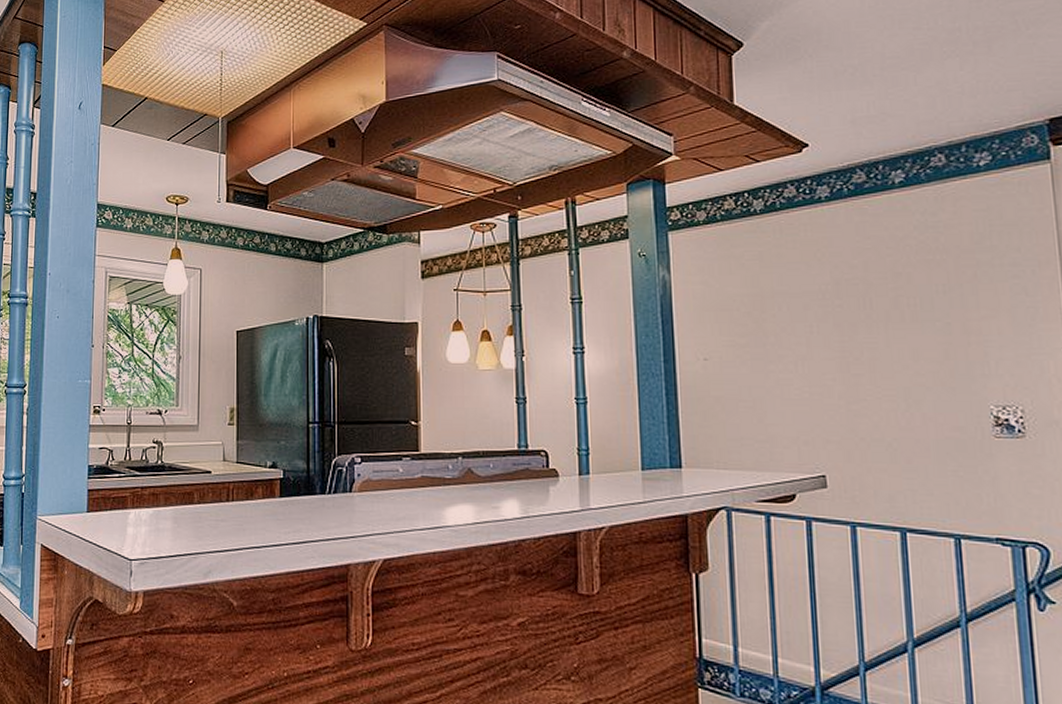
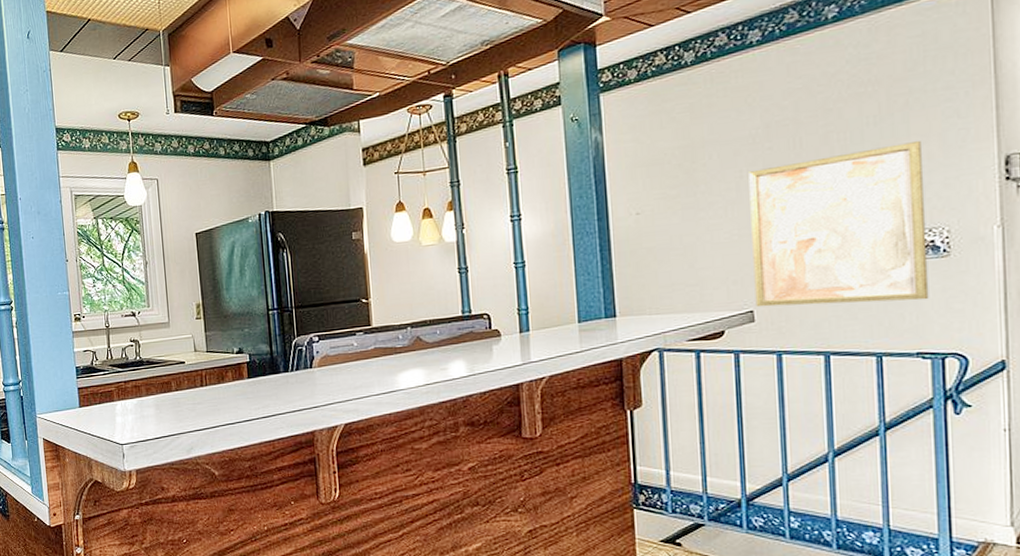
wall art: none [819,315,1006,482] -> present [749,141,929,308]

